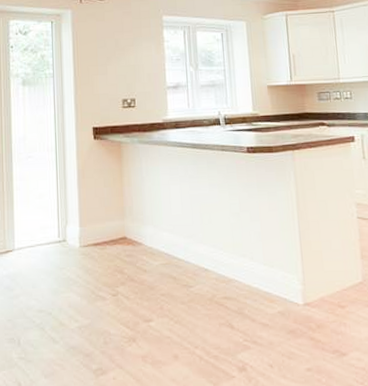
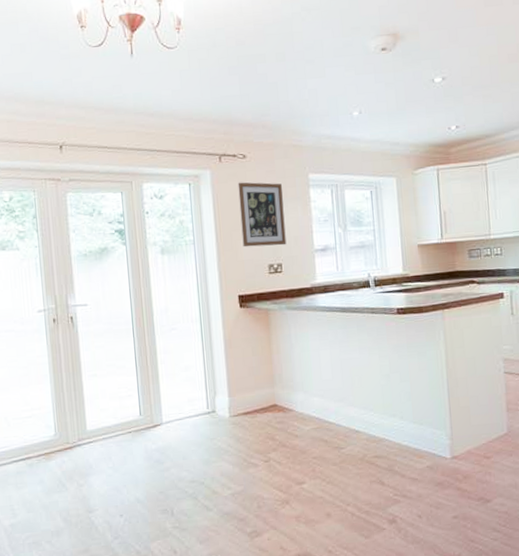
wall art: none [96,21,140,82] -> present [238,182,287,248]

